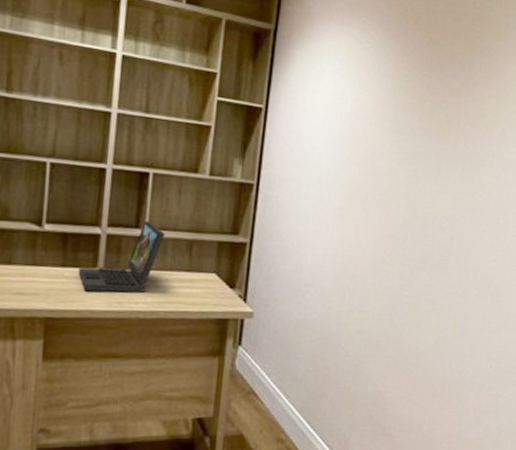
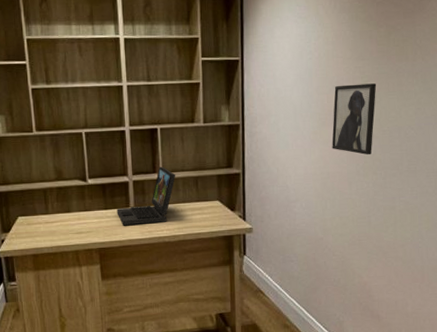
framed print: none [358,158,415,243] -> present [332,83,377,155]

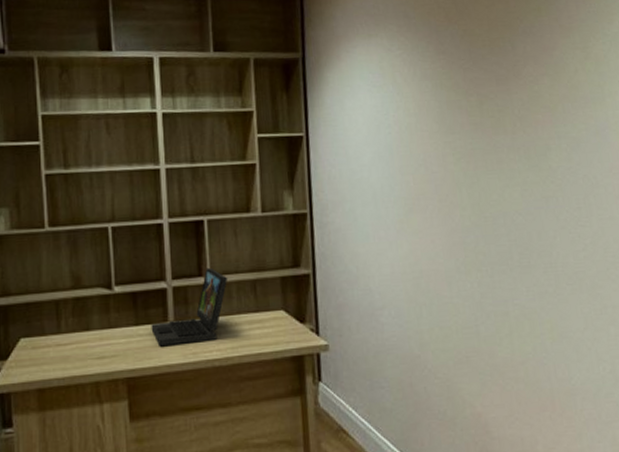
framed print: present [332,83,377,155] -> none [421,161,474,248]

